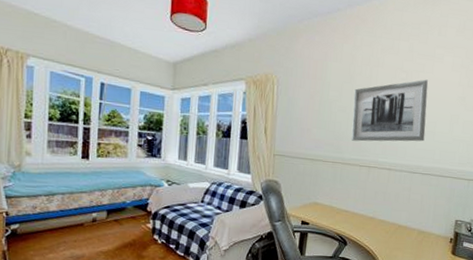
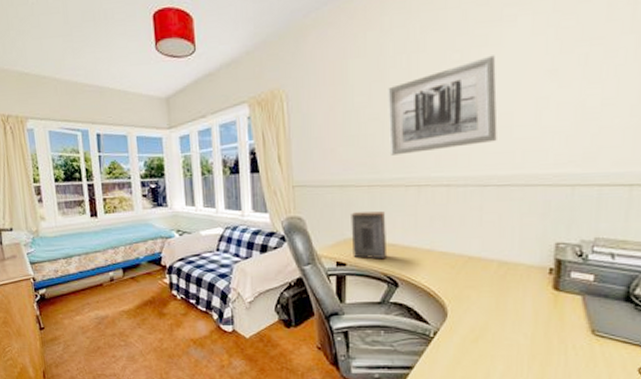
book: none [315,182,343,222] -> present [351,211,388,260]

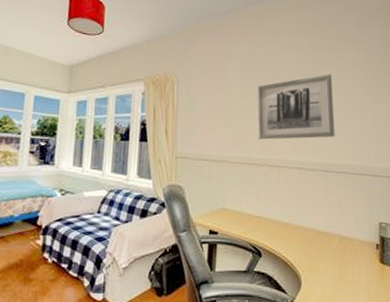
book: present [351,211,388,260] -> none [223,185,253,230]

